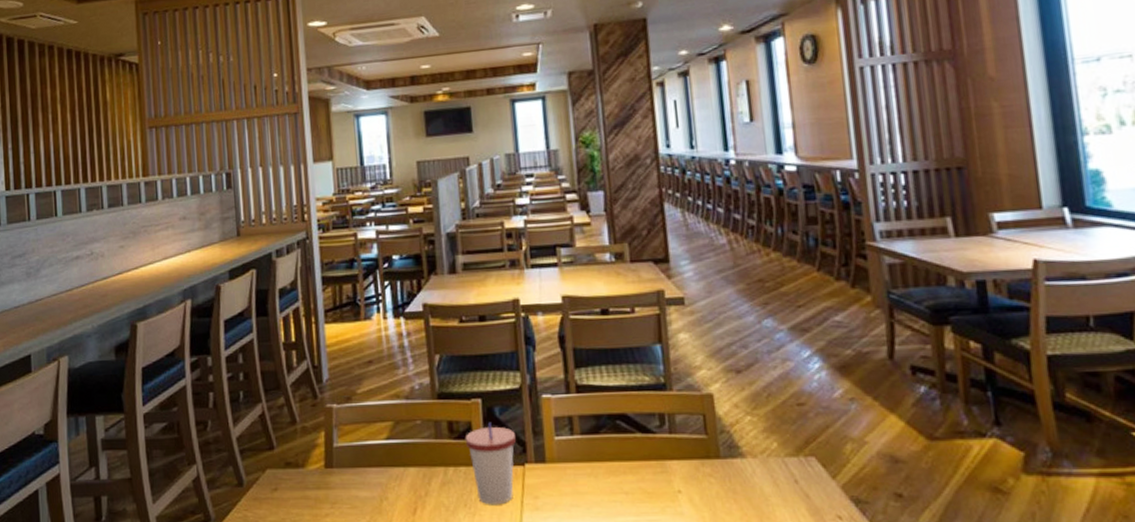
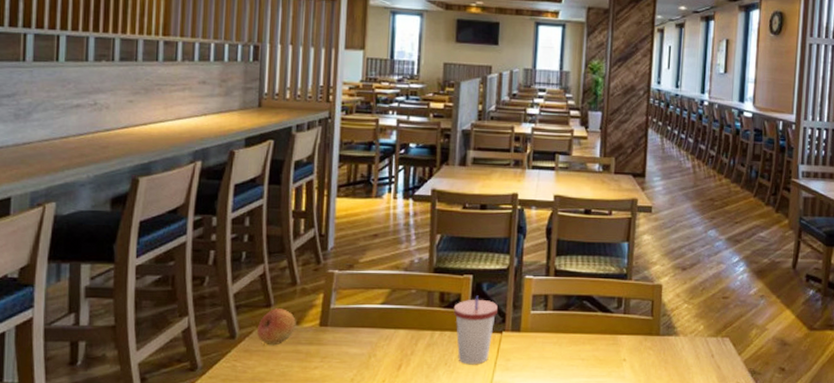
fruit: none [263,450,301,492] -> present [256,308,296,346]

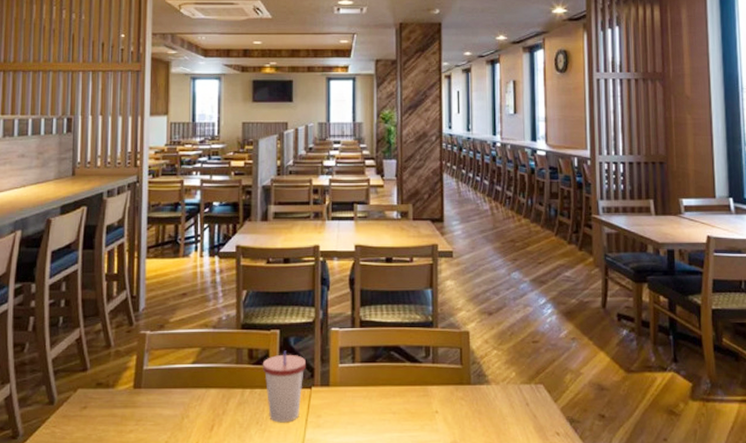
fruit: present [256,308,296,346] -> none [74,372,111,410]

